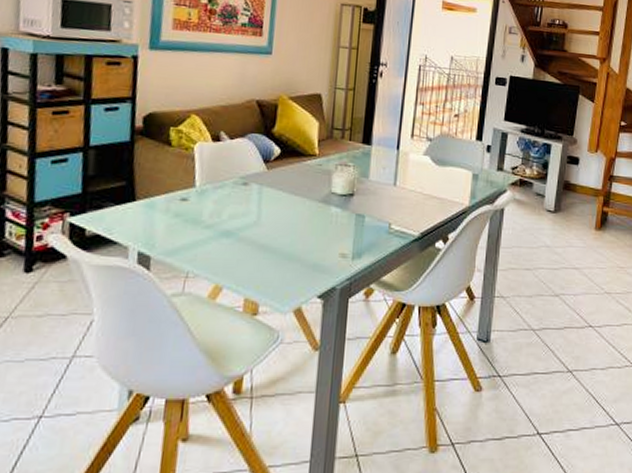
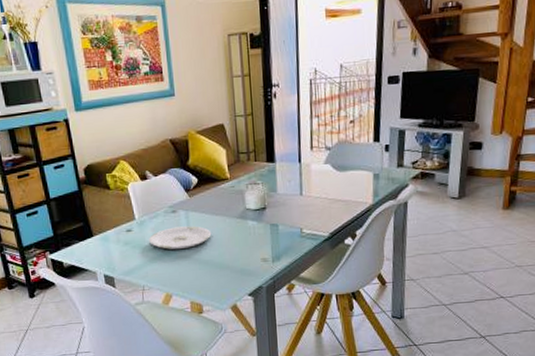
plate: none [207,202,286,231] -> present [149,226,212,250]

